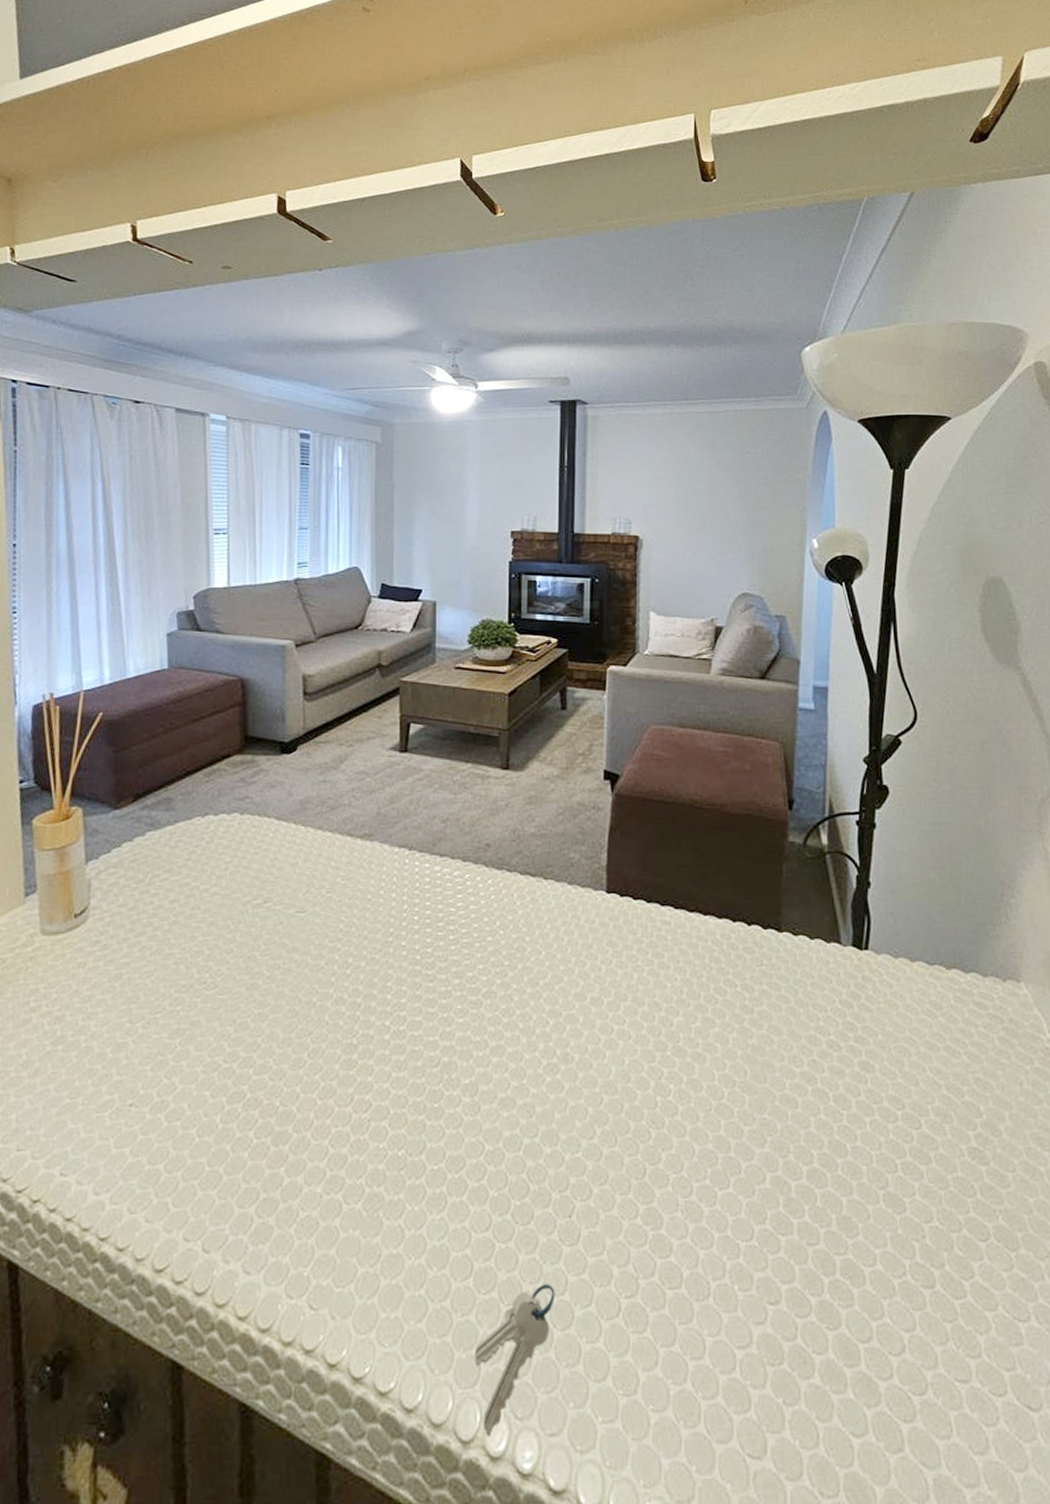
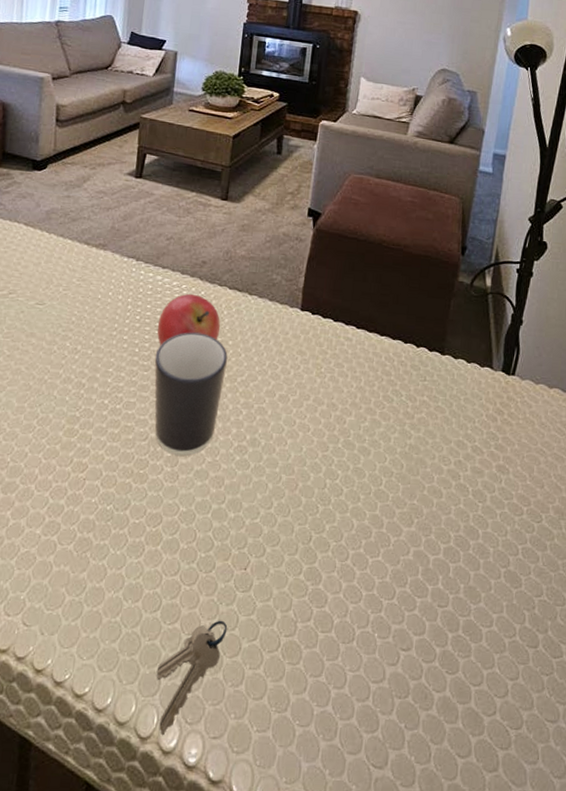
fruit: none [439,884,514,950] -> present [157,293,221,346]
mug: none [440,930,525,1081] -> present [154,332,228,456]

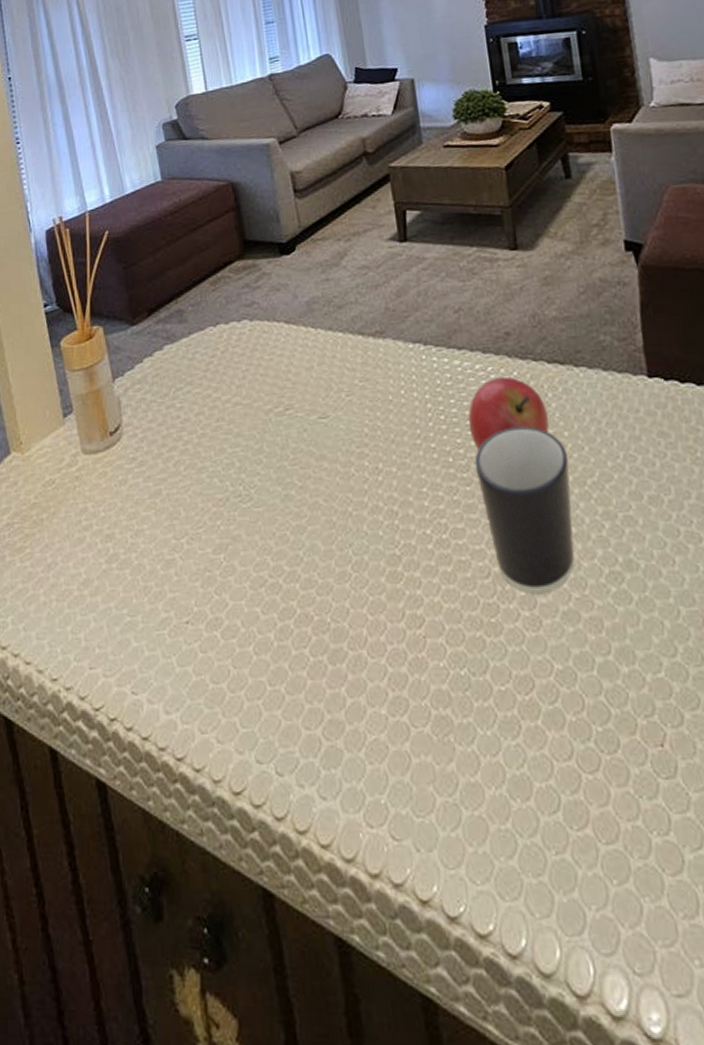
key: present [156,620,228,736] -> none [576,821,660,994]

